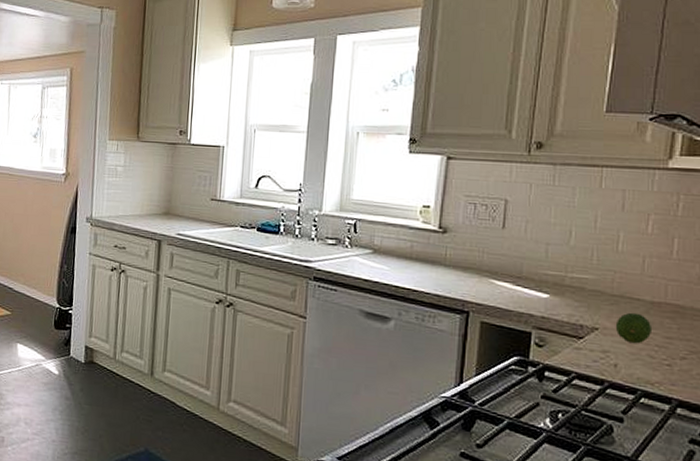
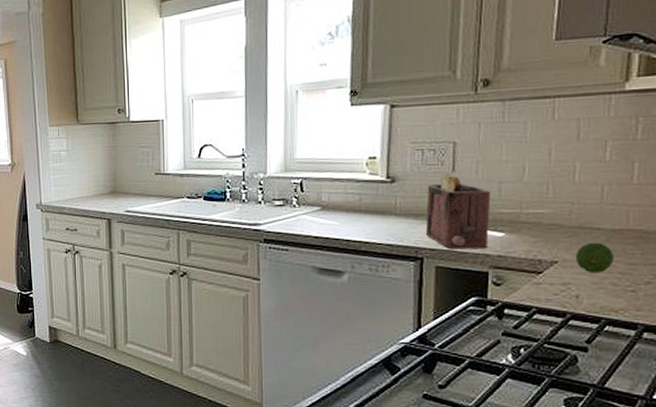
toaster: none [472,229,538,309] -> present [425,173,491,249]

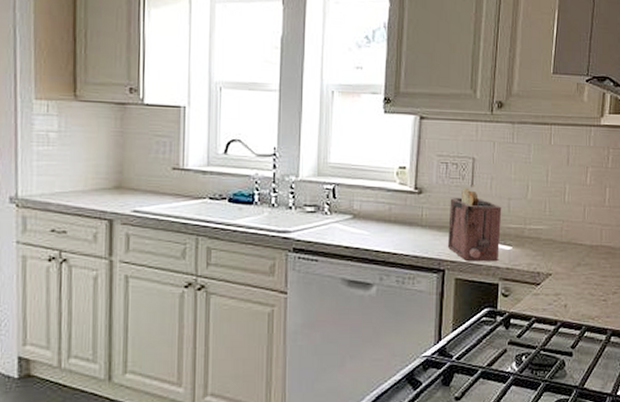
fruit: present [575,242,615,273] -> none [564,257,592,285]

